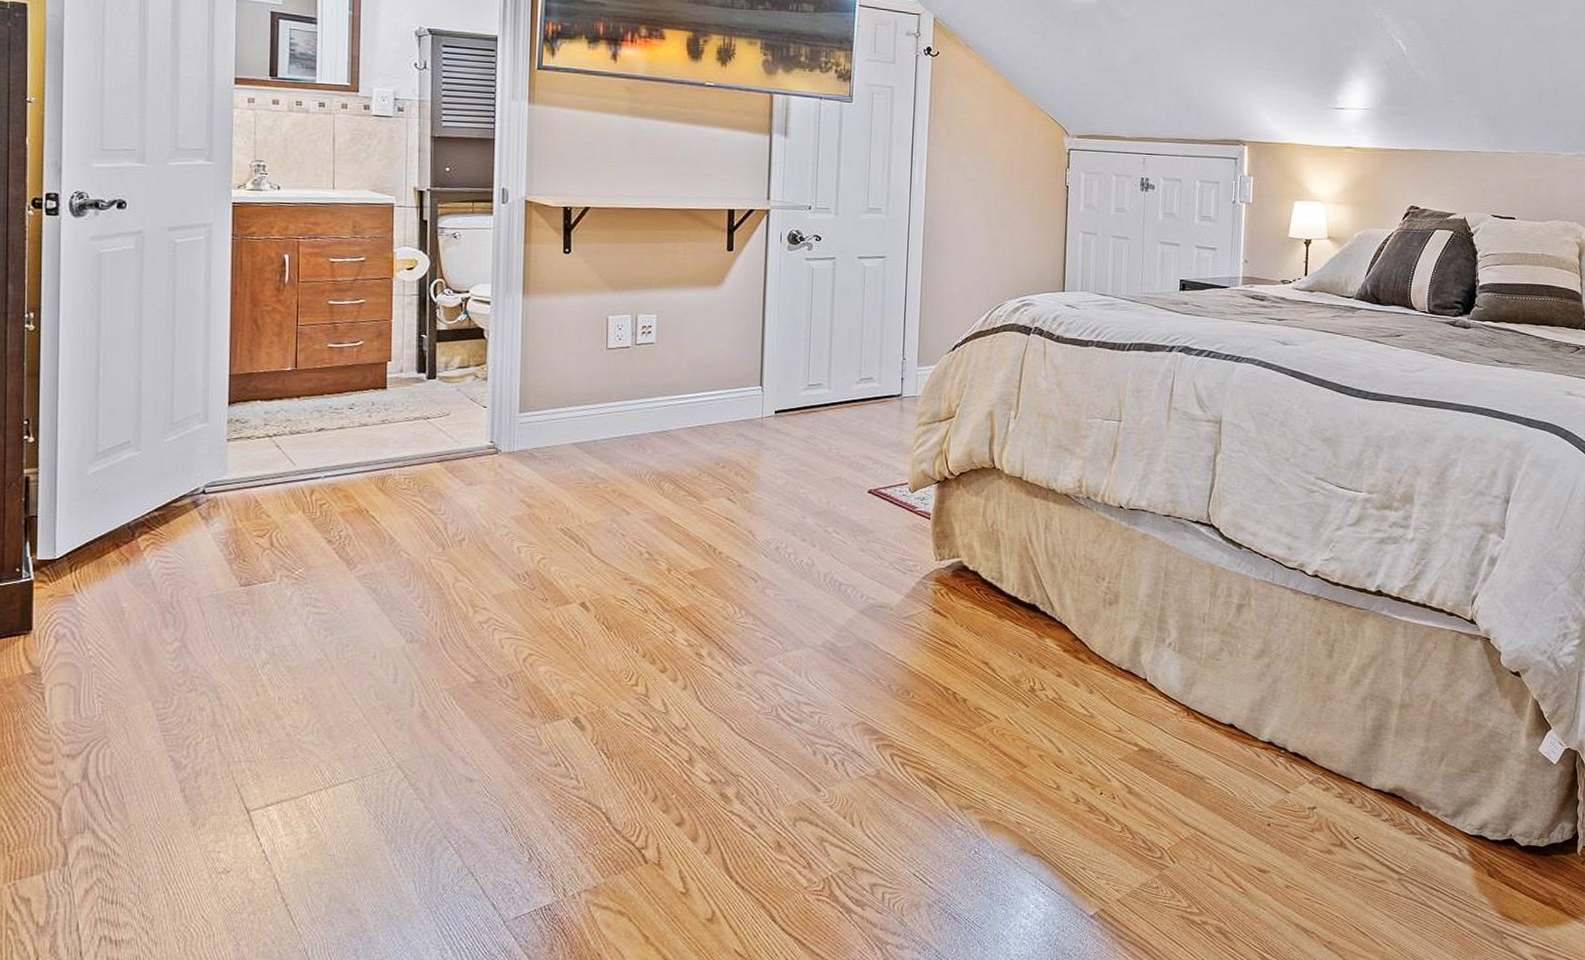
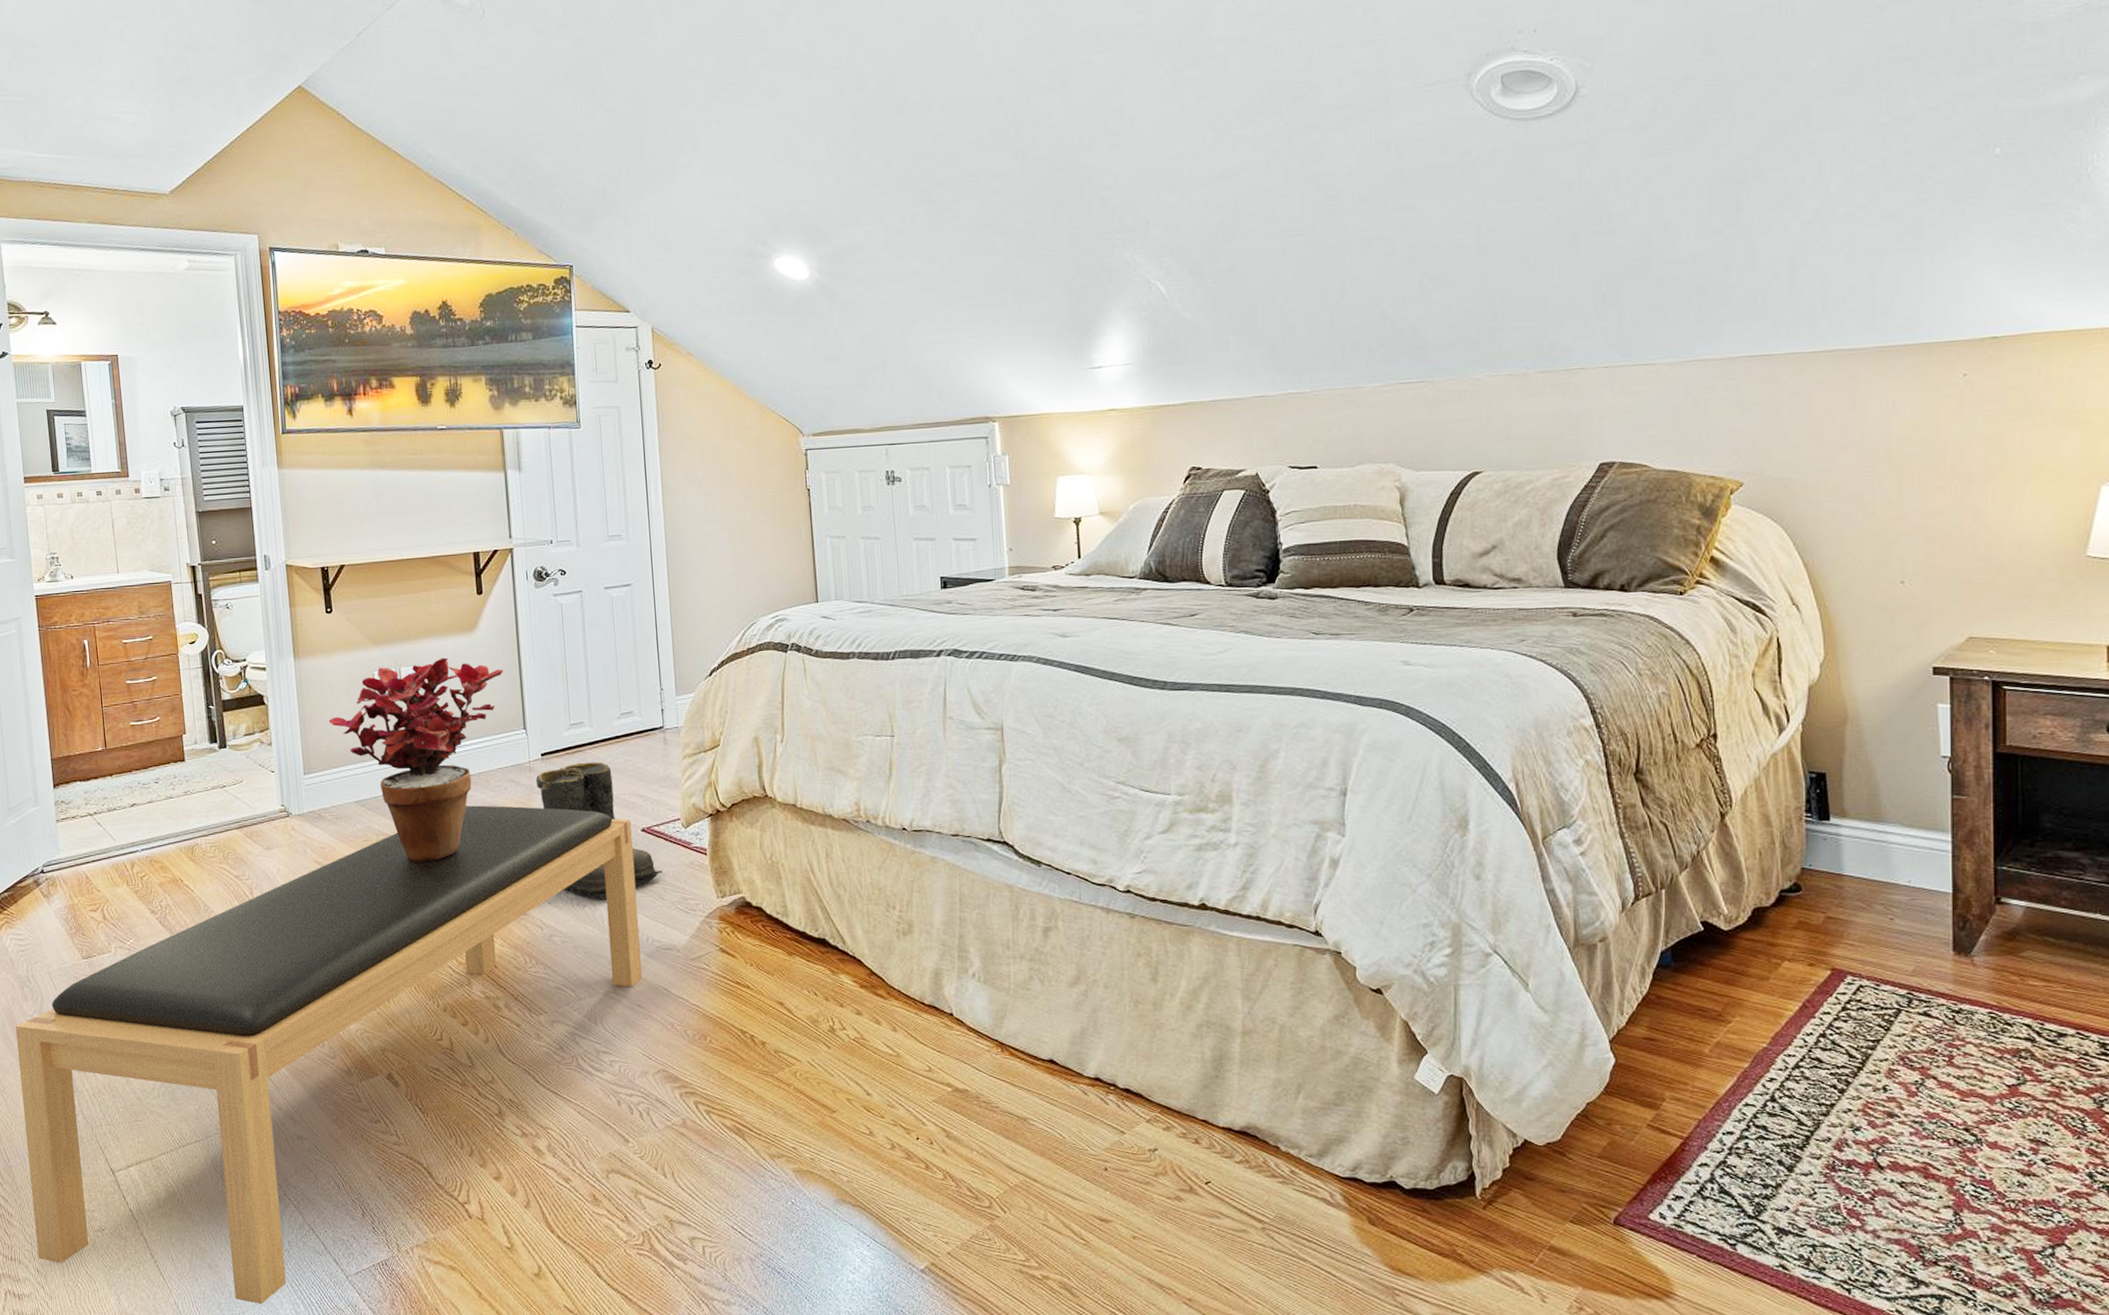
bench: none [145,456,859,950] -> present [15,805,643,1304]
potted plant: none [553,309,746,508] -> present [328,657,504,862]
boots: none [766,422,885,556] -> present [535,762,663,900]

